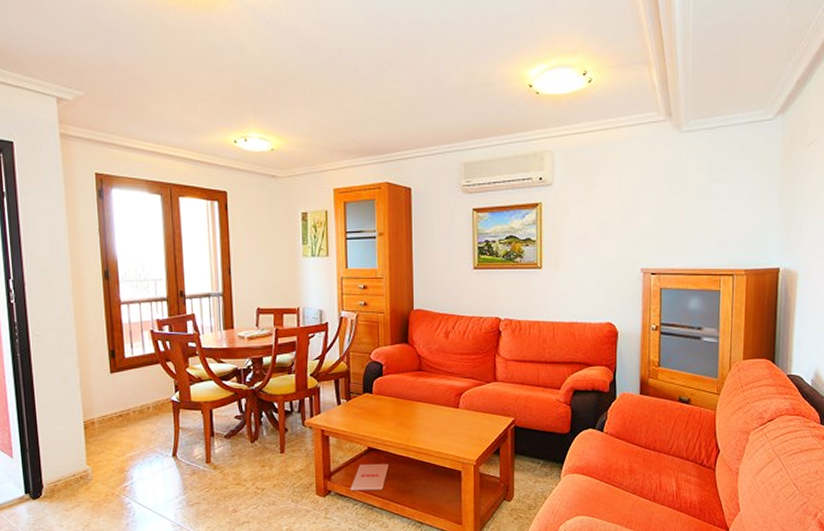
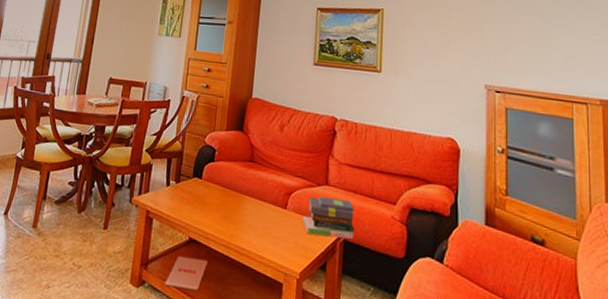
books: none [475,392,523,426] -> present [302,197,355,239]

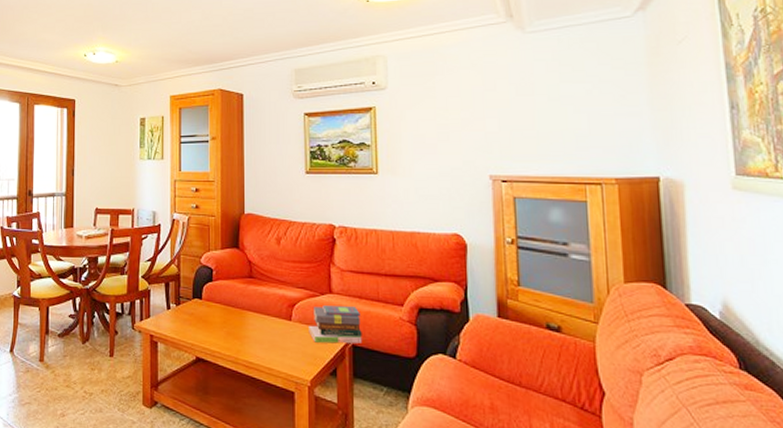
magazine: present [164,255,208,290] -> none [177,375,217,406]

